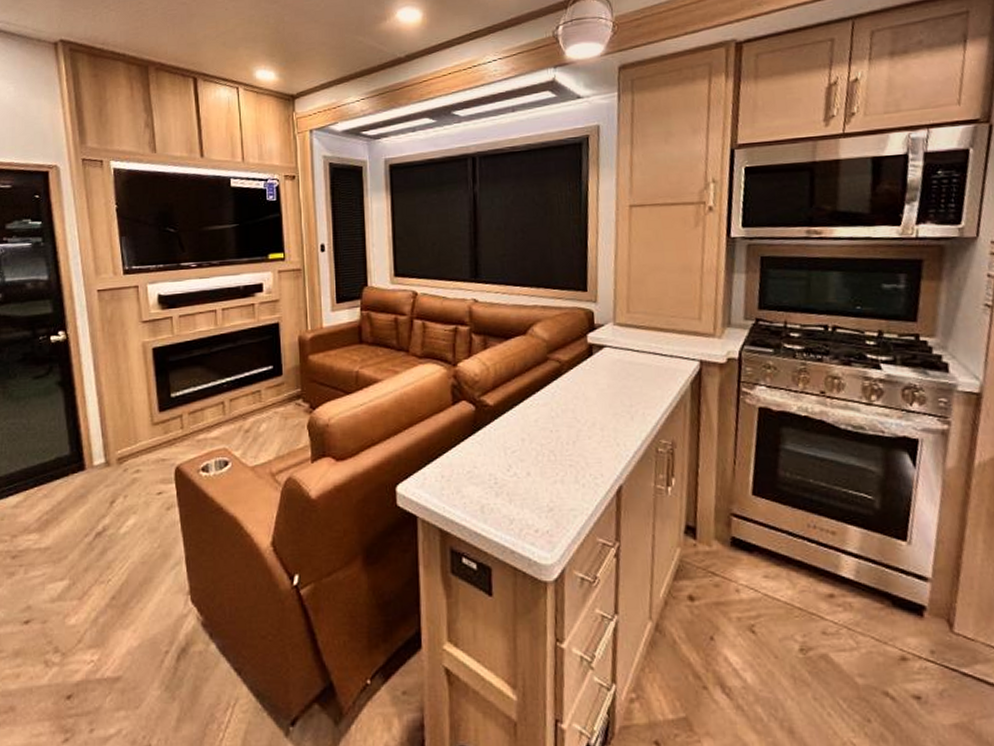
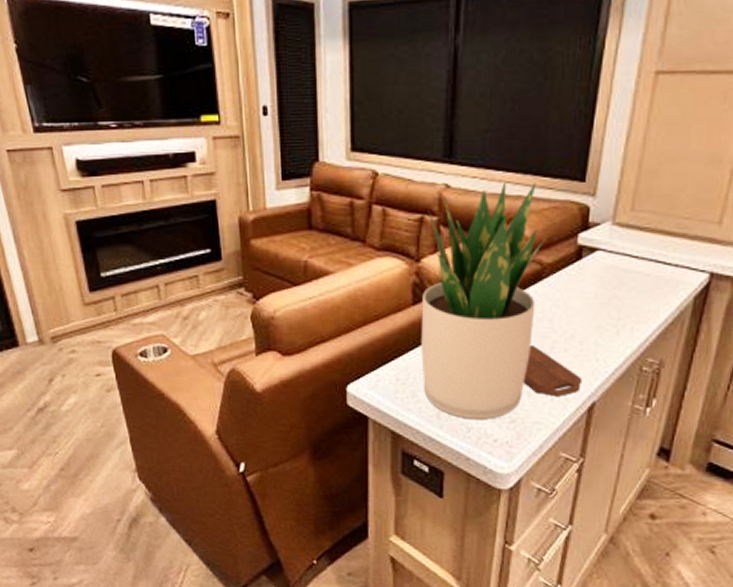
planter: none [460,294,562,511] -> present [421,181,547,419]
cutting board: none [555,434,608,482] -> present [523,344,583,396]

